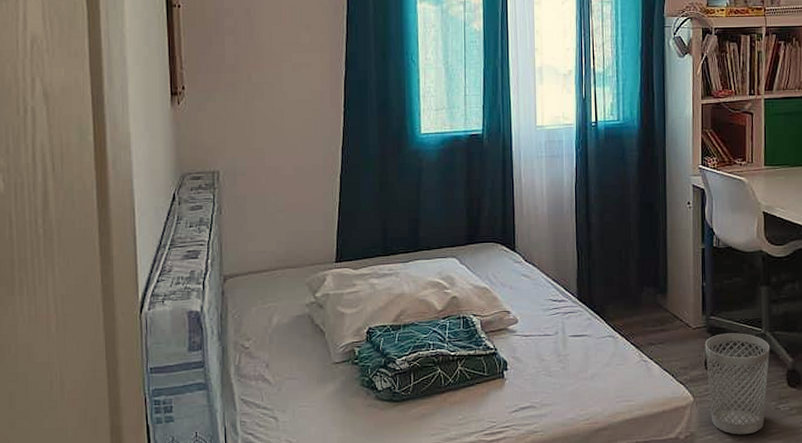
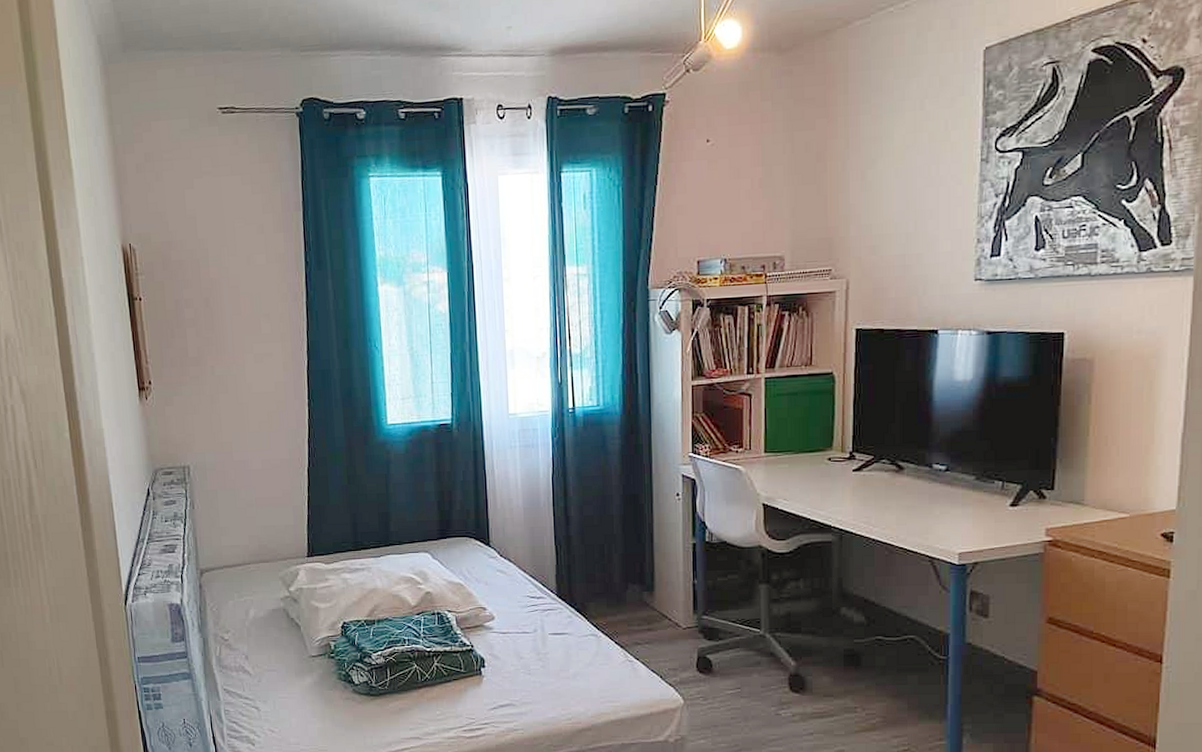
wastebasket: present [705,333,770,435] -> none [696,634,769,740]

